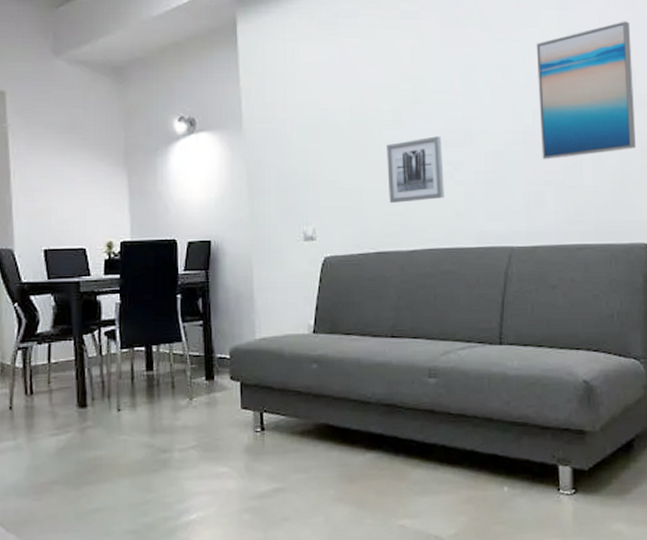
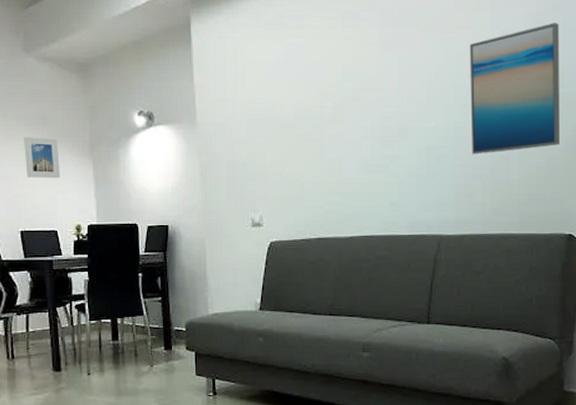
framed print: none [50,146,91,190] -> present [24,137,61,178]
wall art: present [387,136,444,203] -> none [328,132,380,193]

